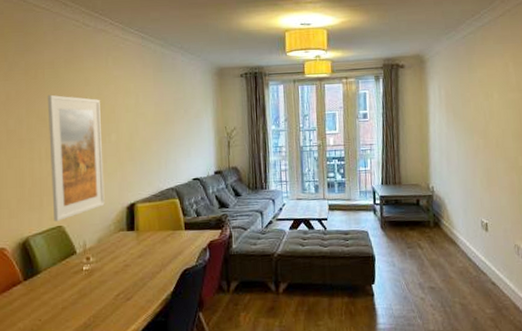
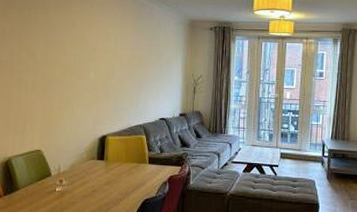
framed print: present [48,94,105,222] -> none [34,32,83,146]

